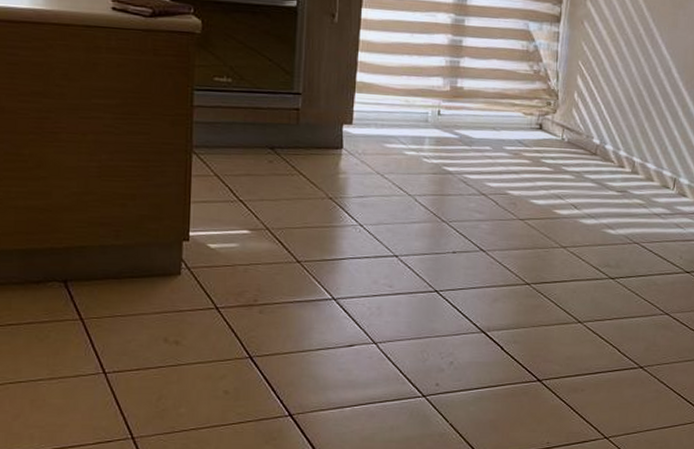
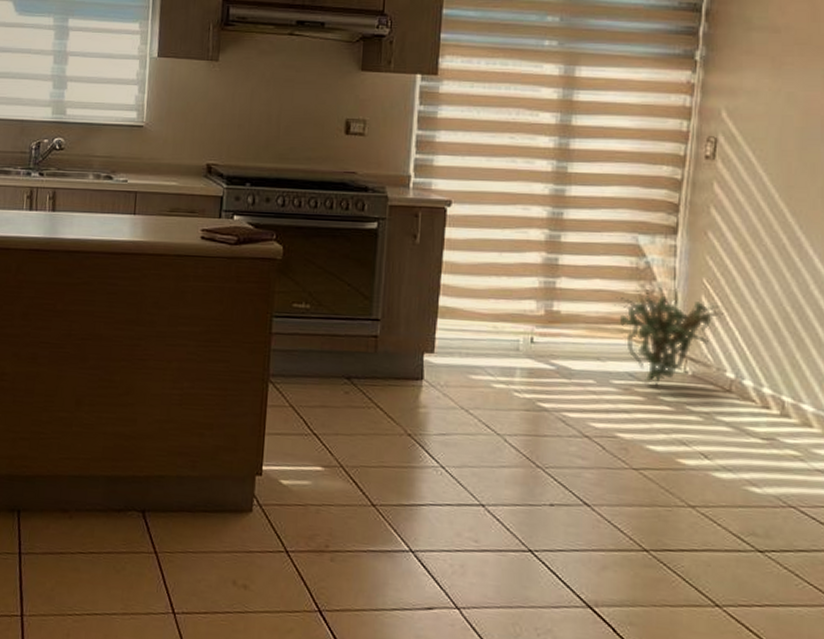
decorative plant: none [508,68,596,150] -> present [614,288,727,385]

